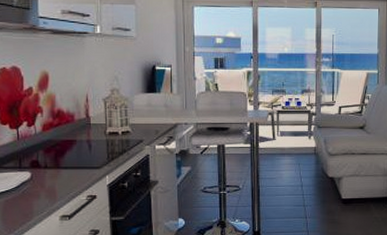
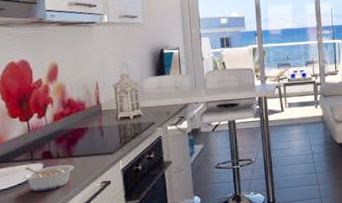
legume: none [10,175,61,199] -> present [22,164,74,192]

